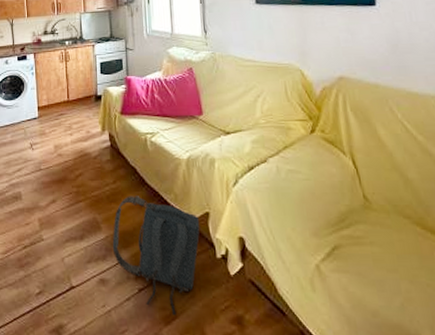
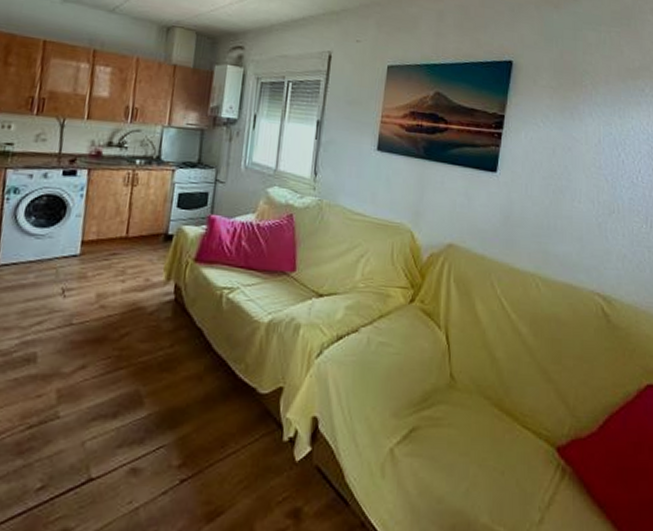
backpack: present [112,196,200,315] -> none [154,364,271,510]

